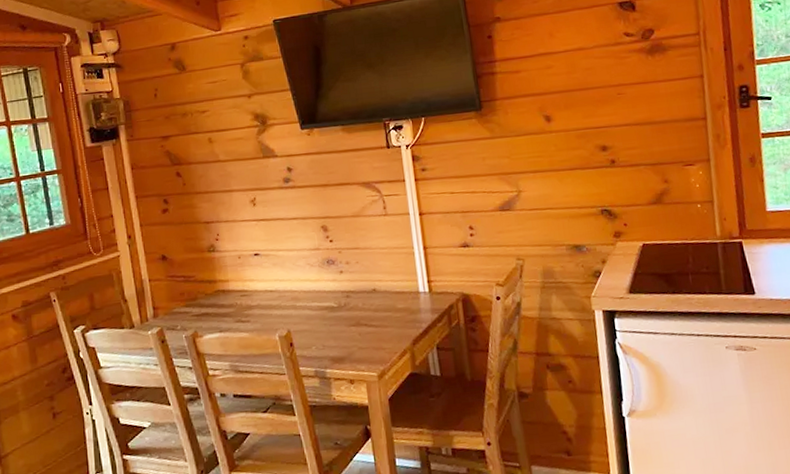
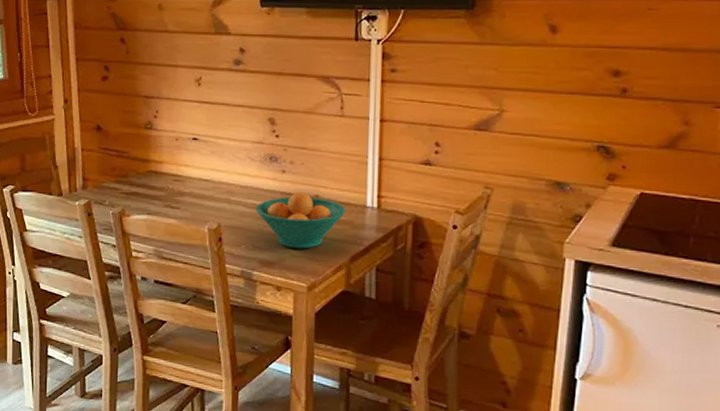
fruit bowl: none [320,288,402,342] -> present [255,192,346,249]

